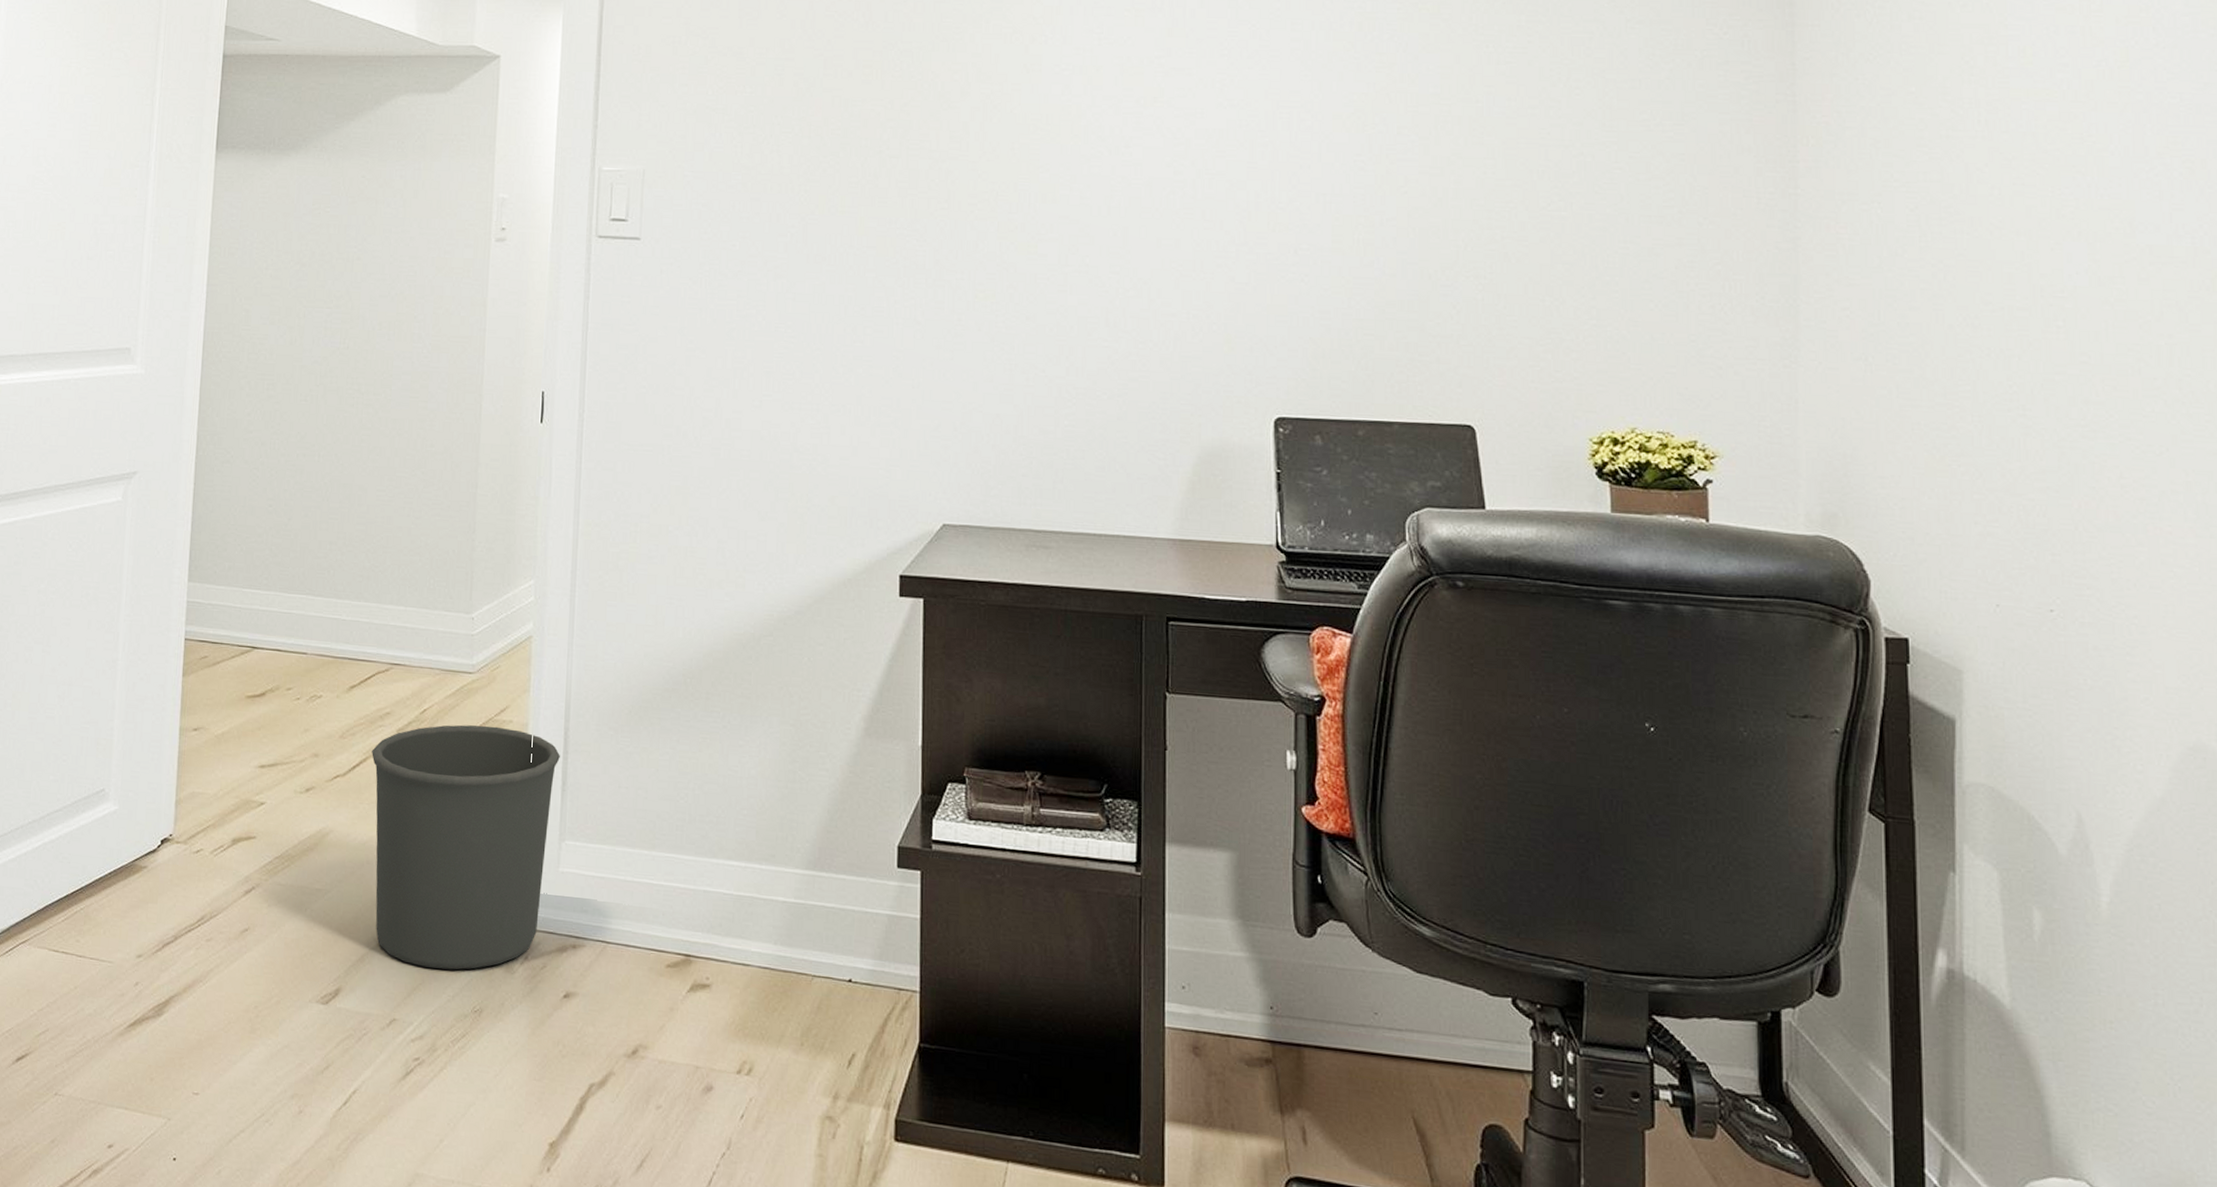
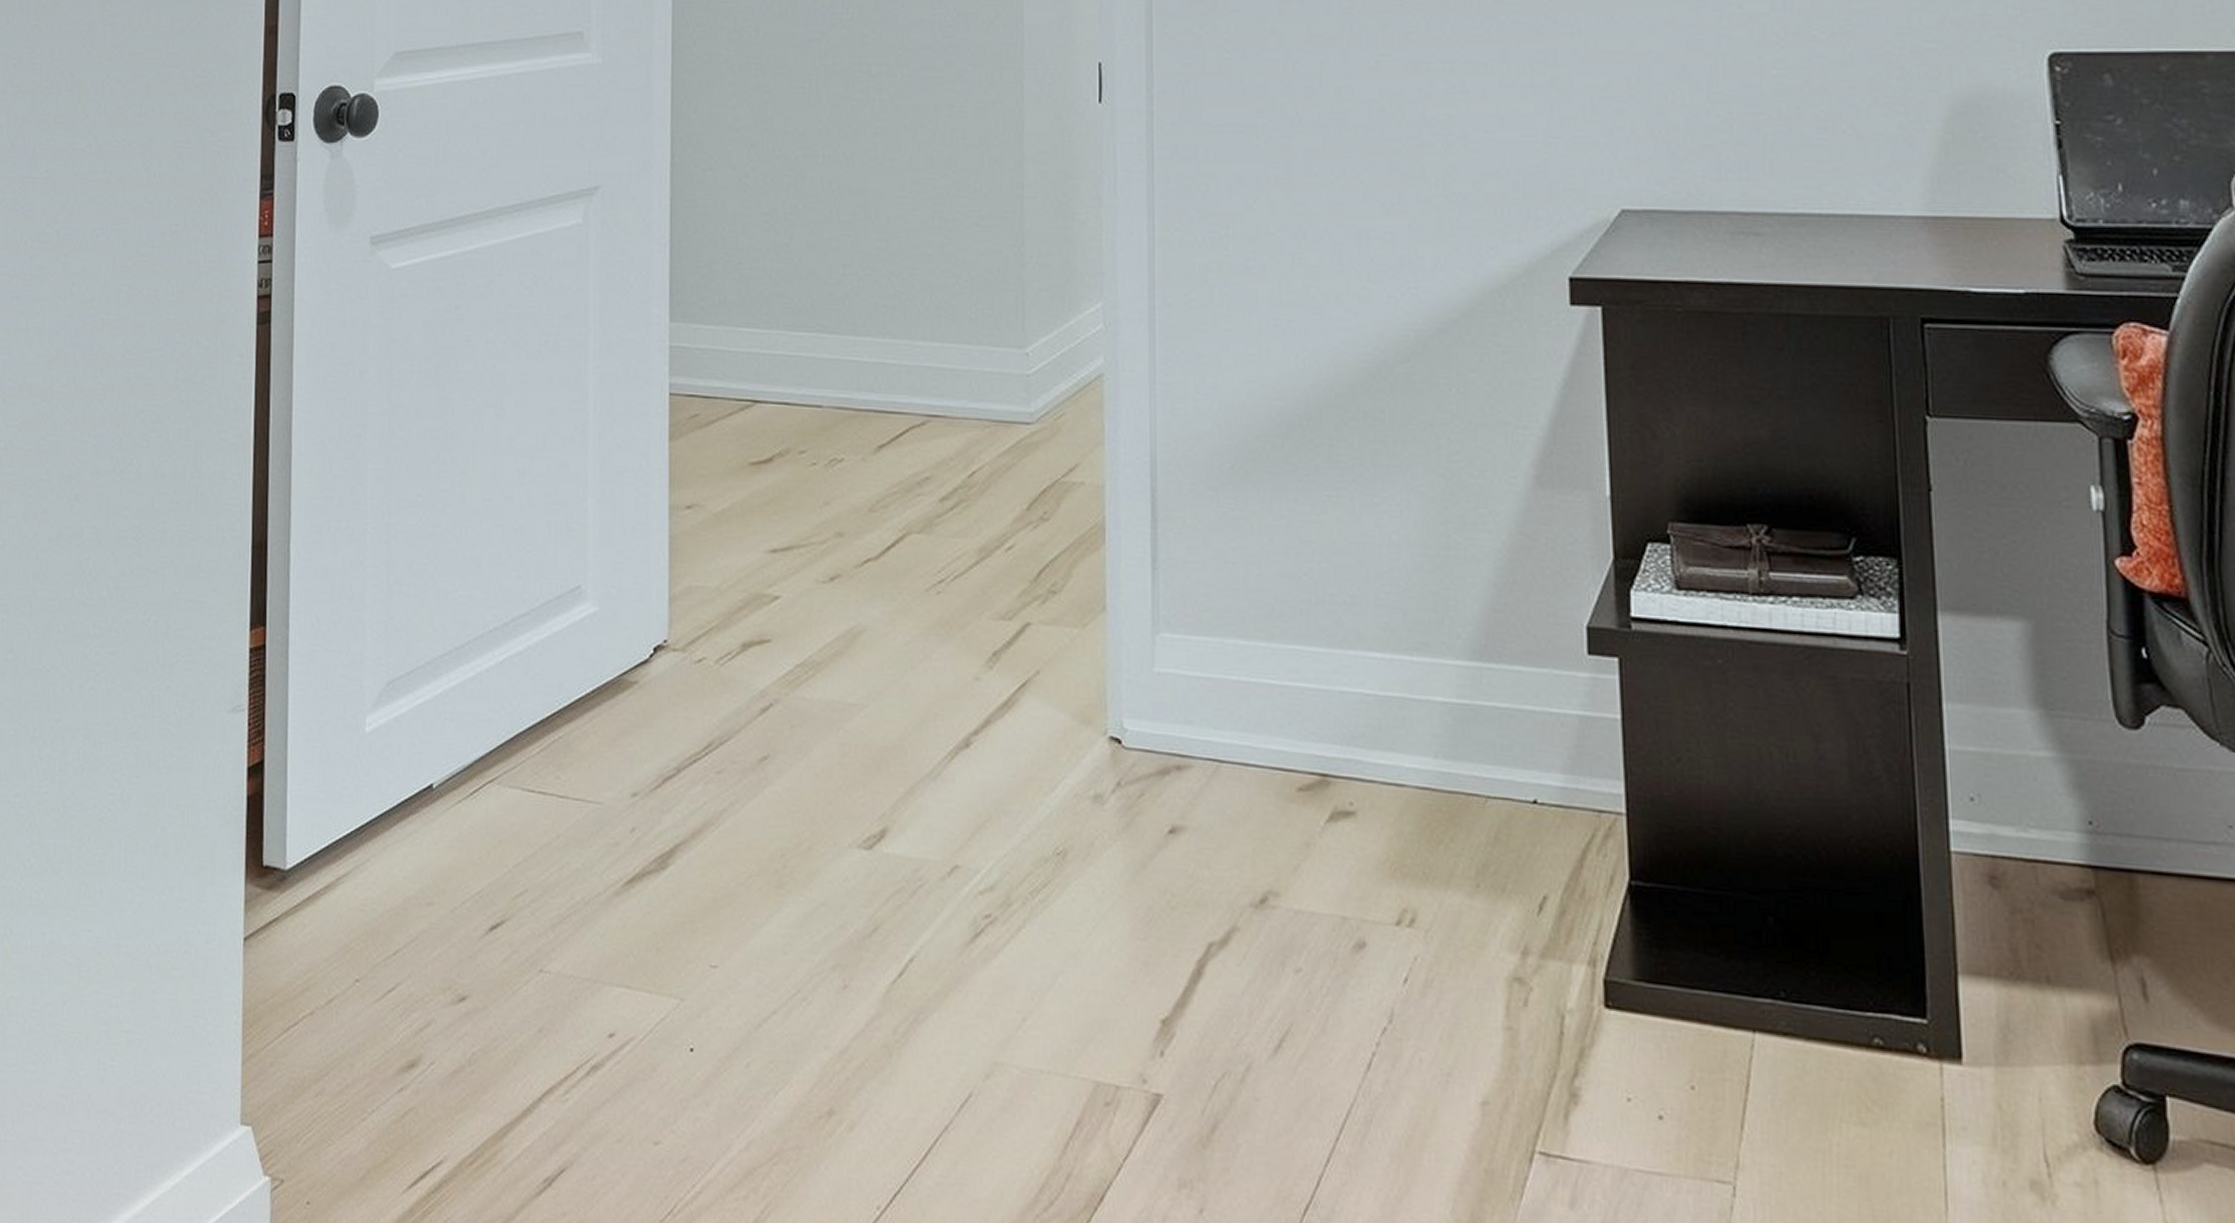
waste bin: present [372,724,560,970] -> none [910,489,1147,802]

